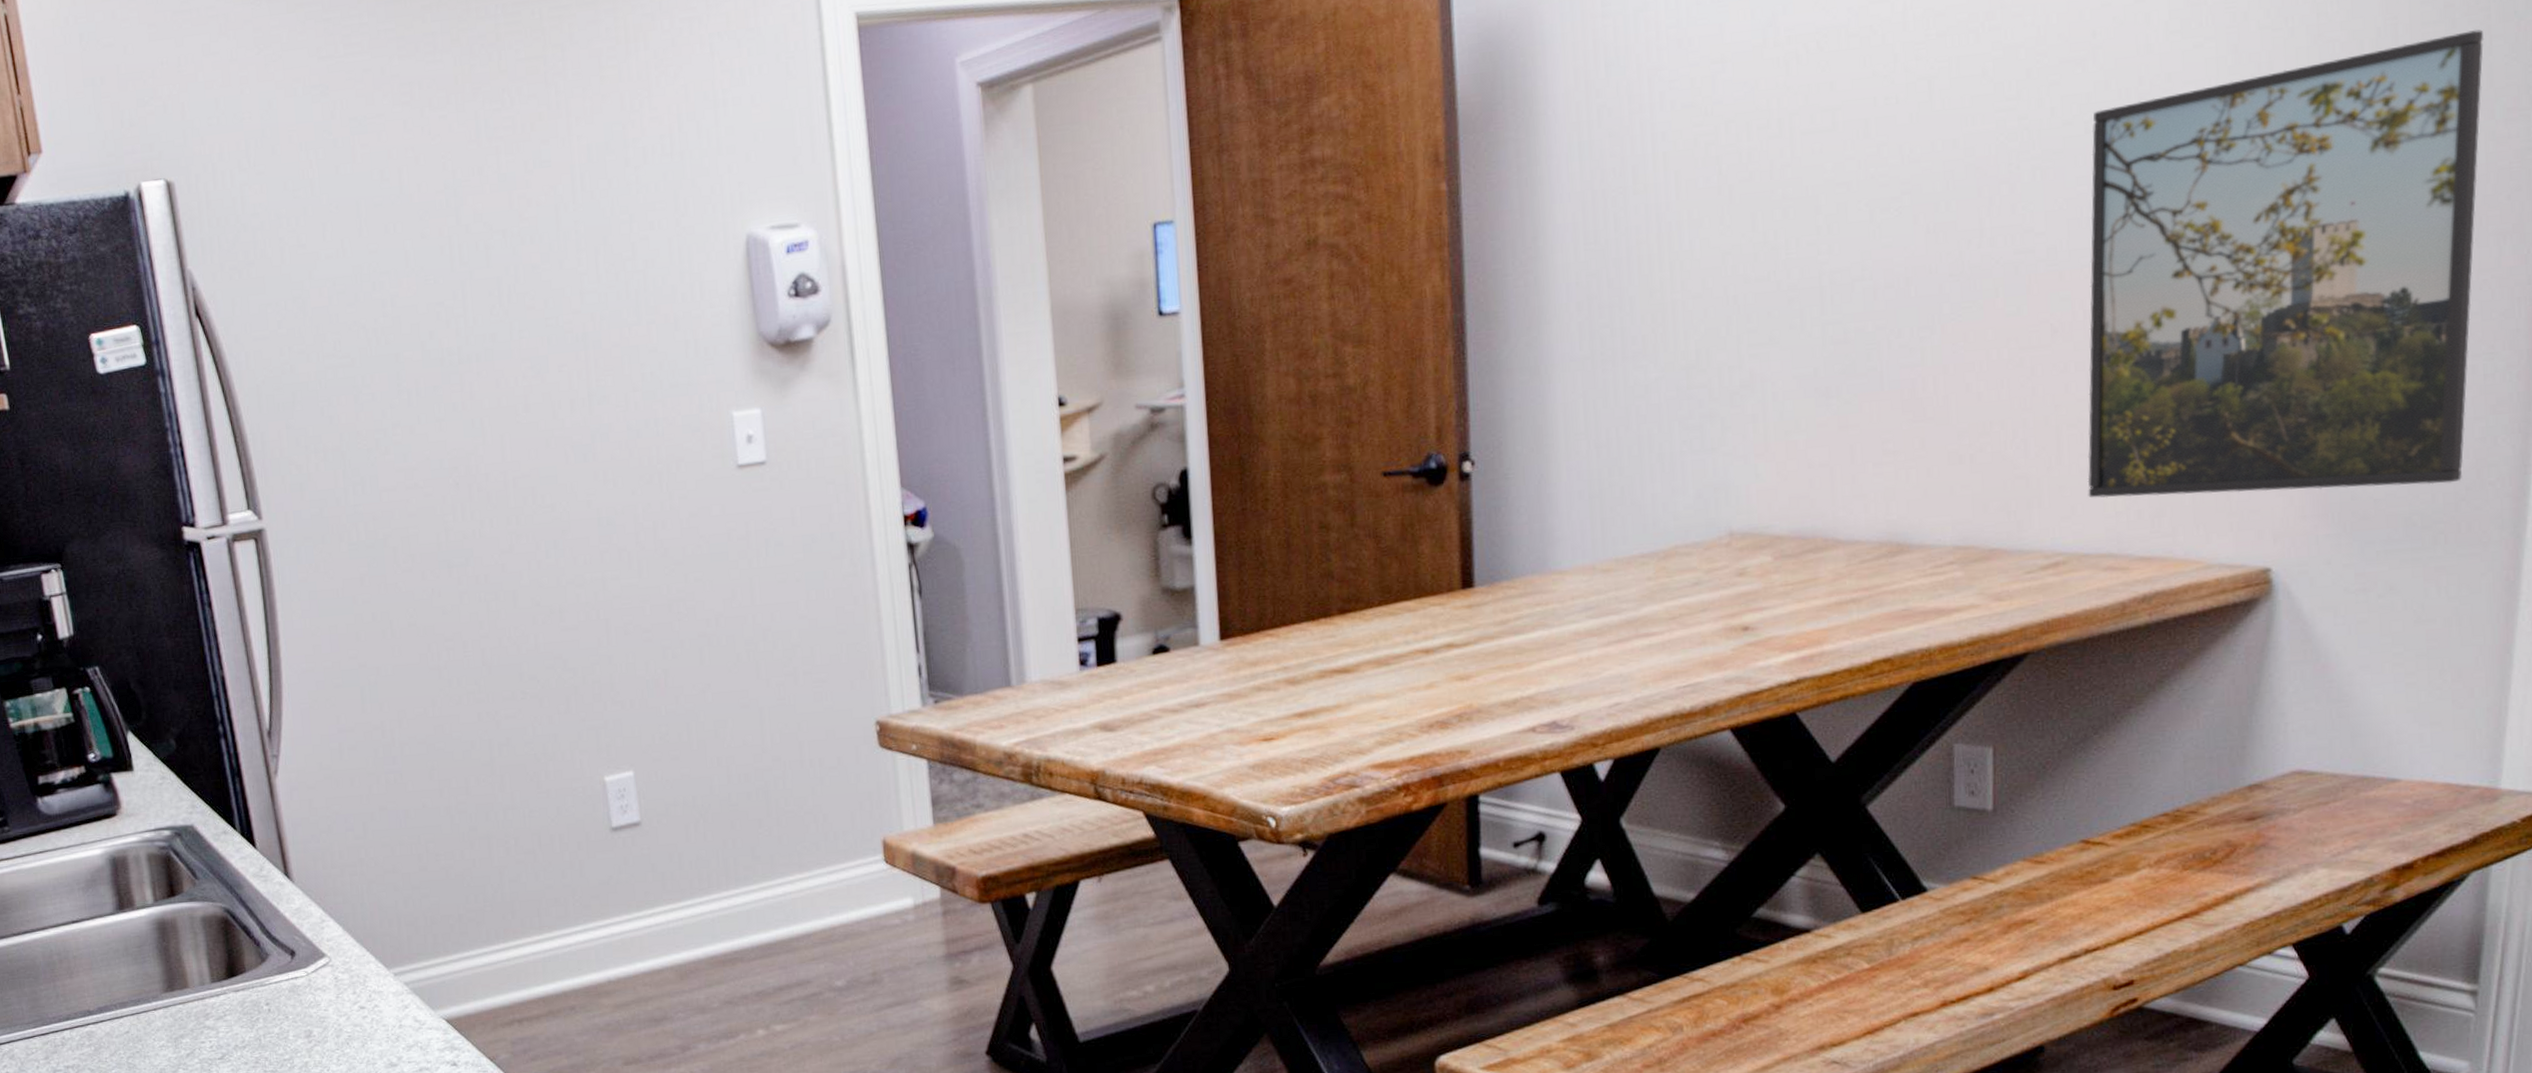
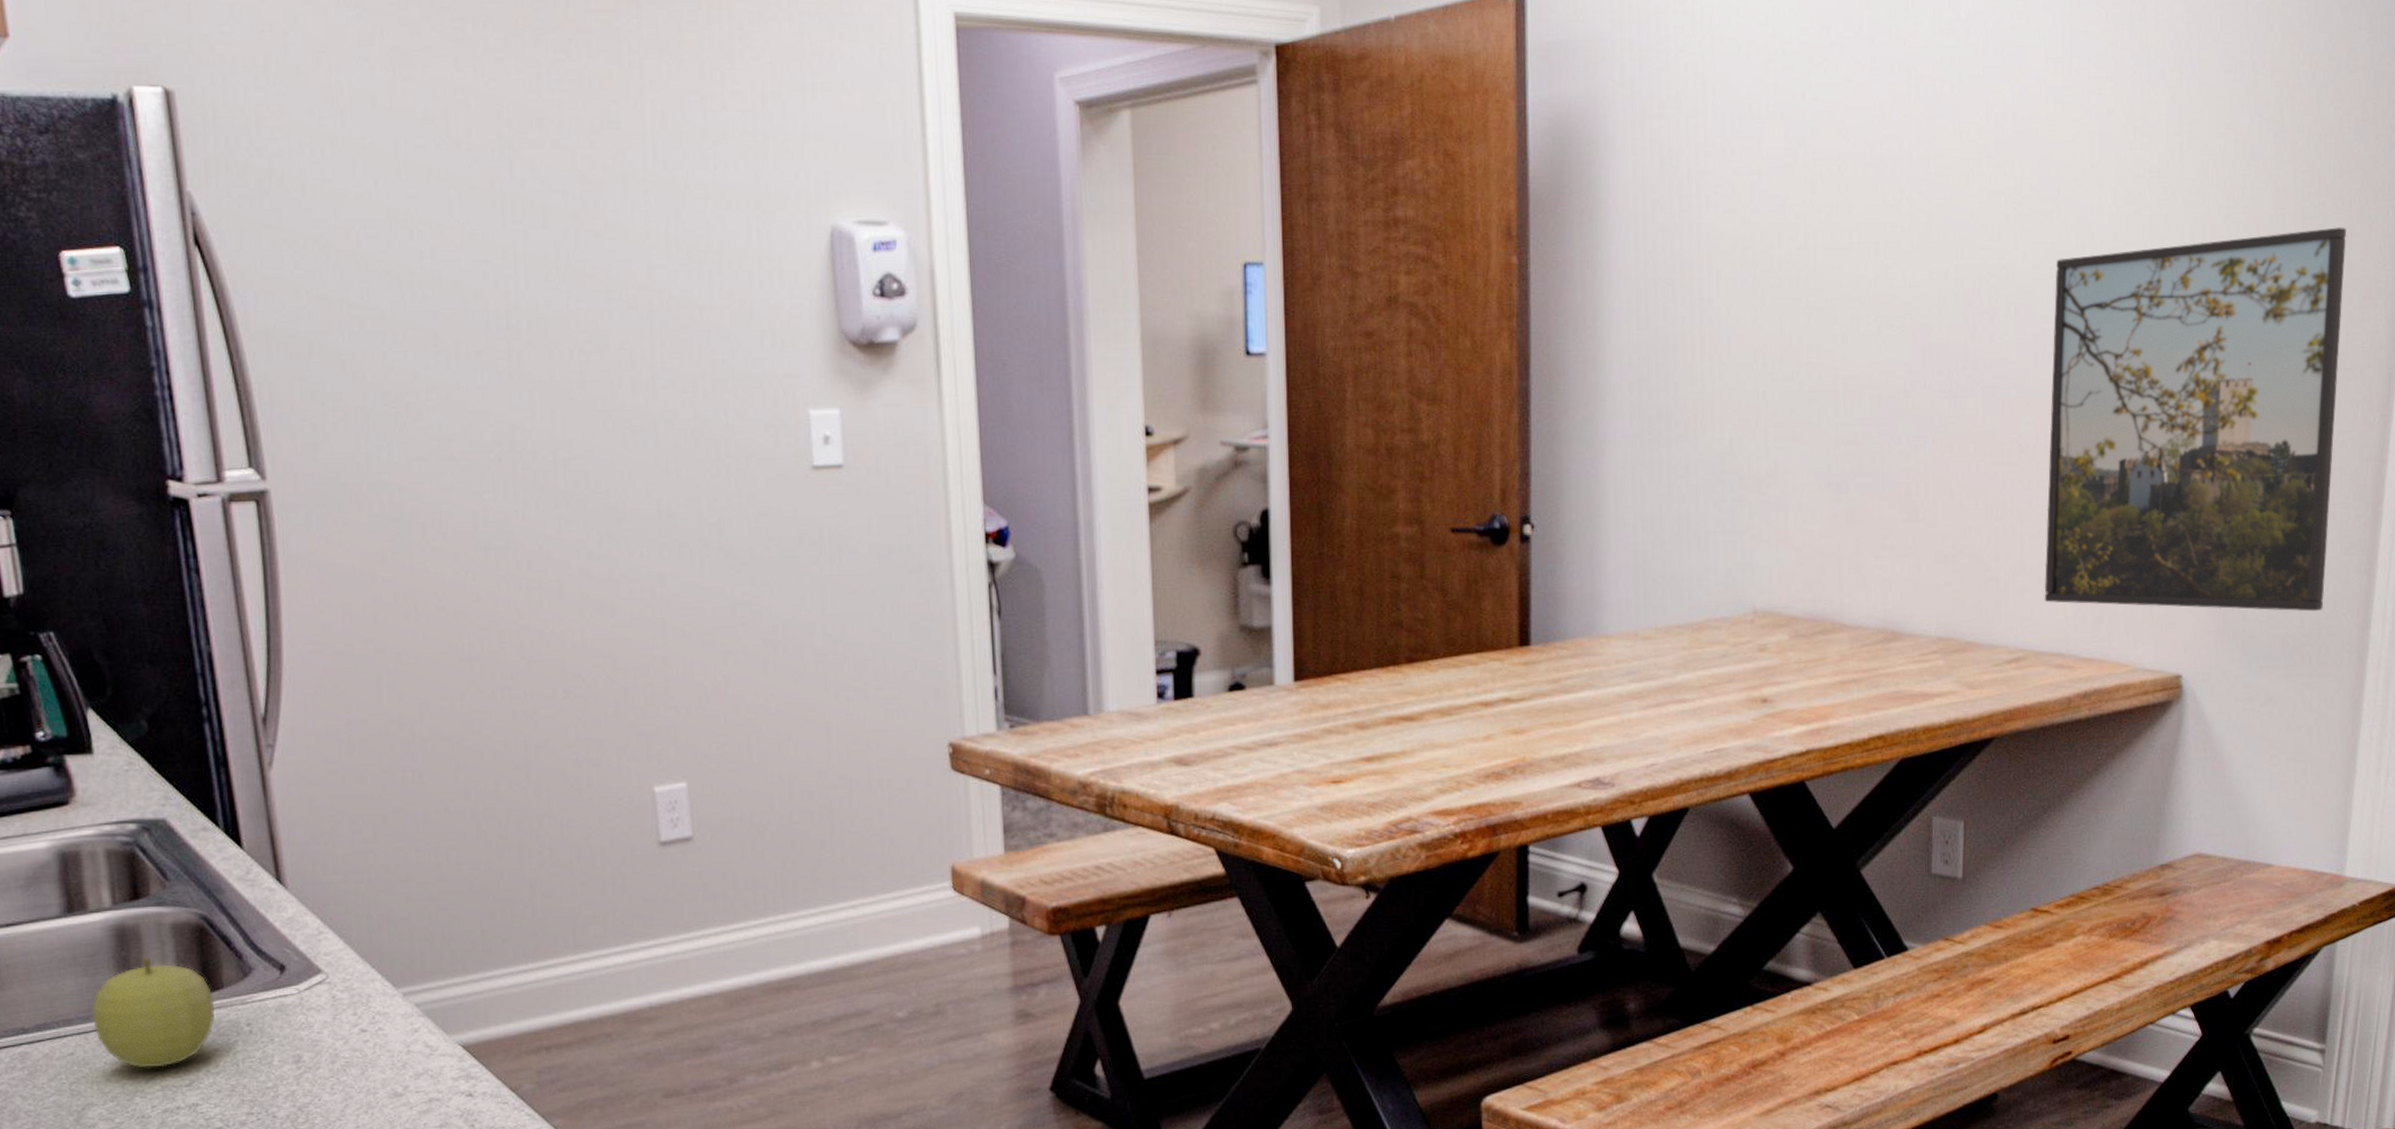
fruit: none [142,946,241,1044] -> present [92,956,216,1069]

